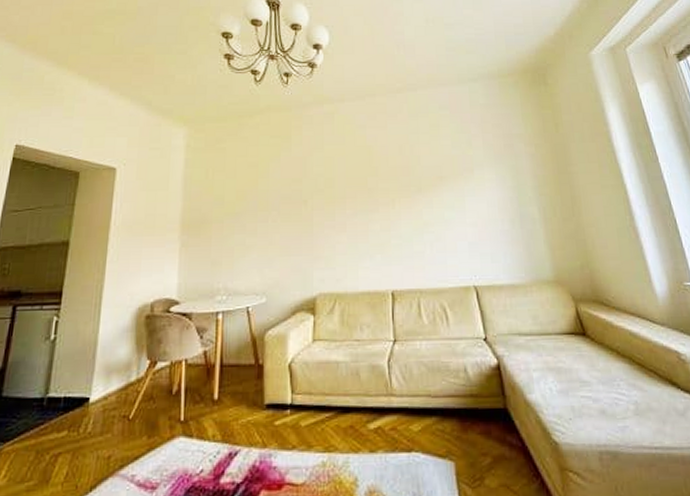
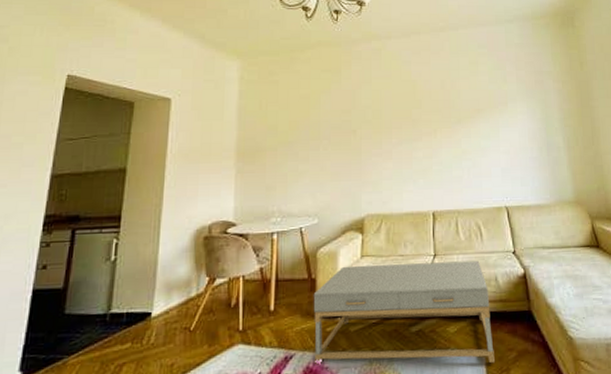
coffee table: none [260,348,466,470] -> present [313,260,495,364]

